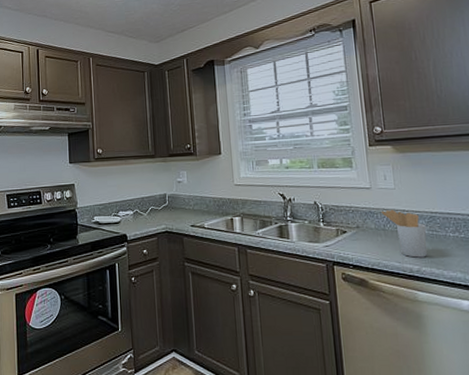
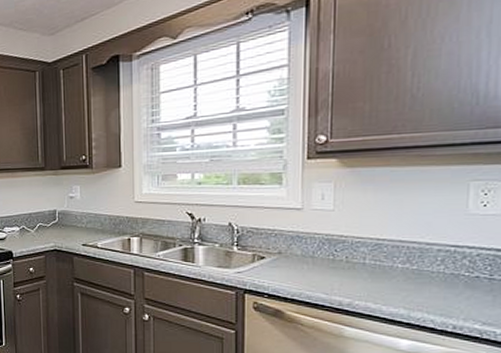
utensil holder: present [381,210,428,258] -> none [312,235,368,290]

